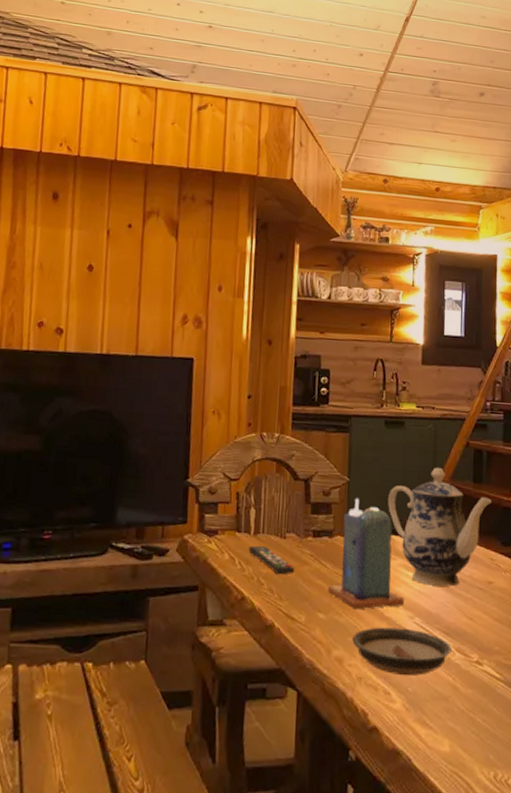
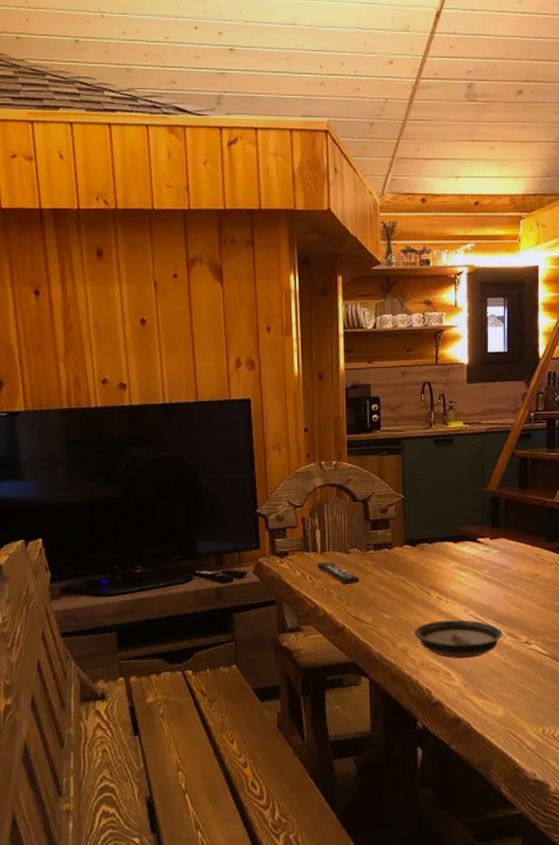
candle: present [328,498,404,610] -> none [390,512,459,608]
teapot: present [388,468,492,587] -> none [441,478,537,582]

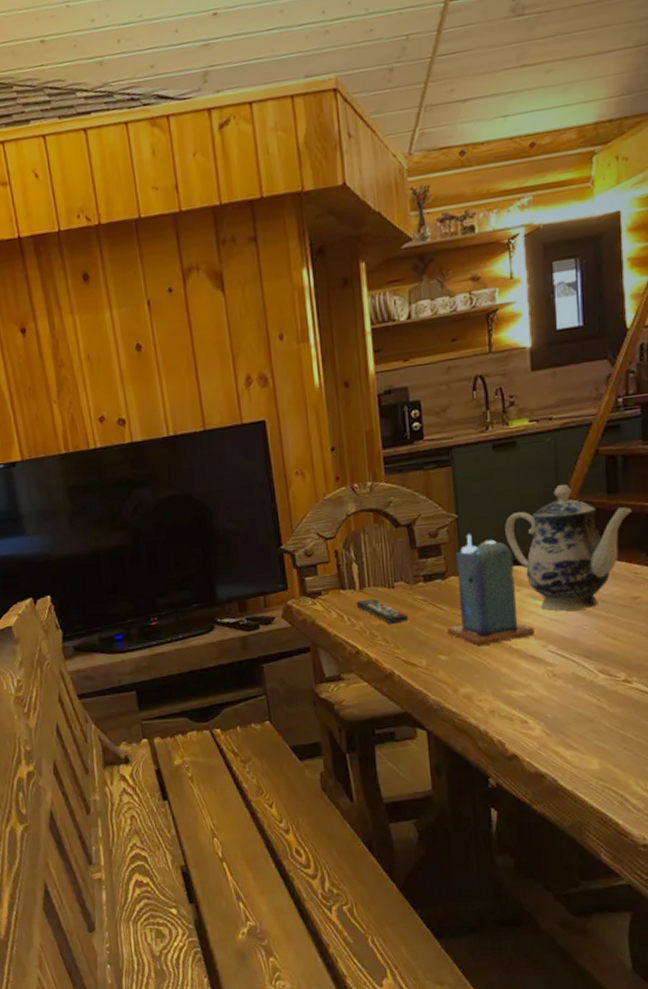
candle: none [390,512,459,608] -> present [447,534,534,647]
saucer: present [415,620,503,658] -> none [480,657,594,704]
teapot: none [441,478,537,582] -> present [505,485,632,611]

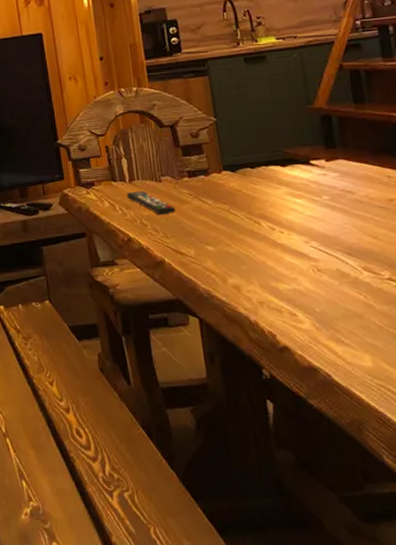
candle: present [447,534,534,647] -> none [212,136,296,240]
teapot: present [505,485,632,611] -> none [261,95,379,209]

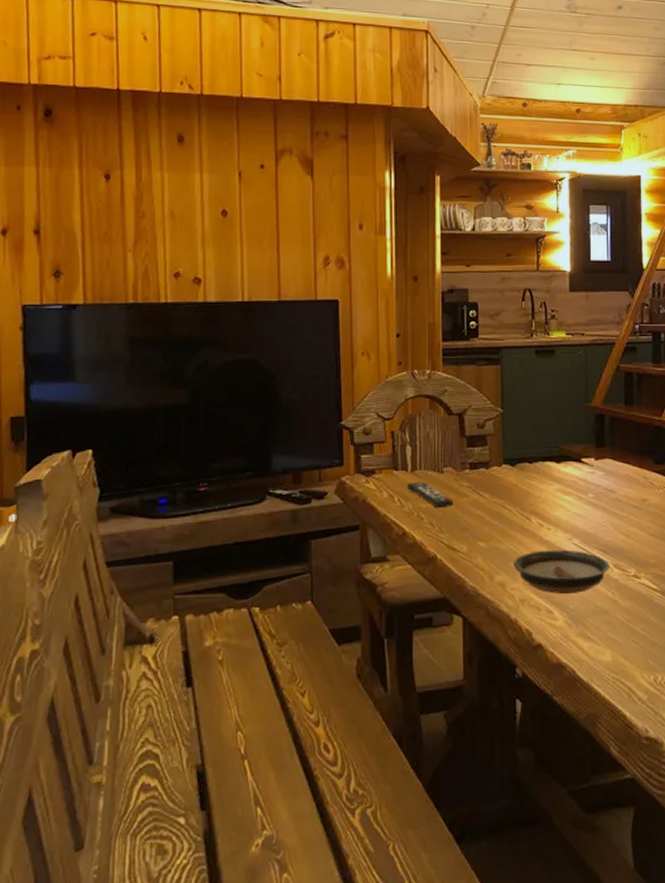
saucer: none [246,252,358,297] -> present [514,550,610,594]

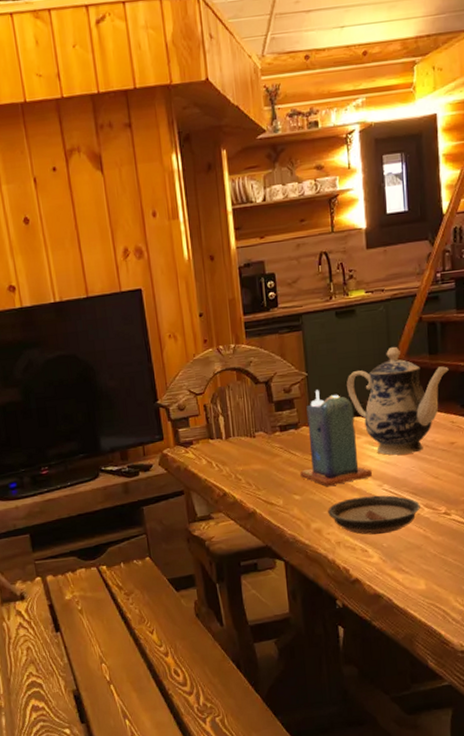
remote control: present [407,481,454,509] -> none [223,446,268,470]
candle: none [487,428,562,536] -> present [300,389,372,487]
teapot: none [542,393,643,507] -> present [347,347,449,455]

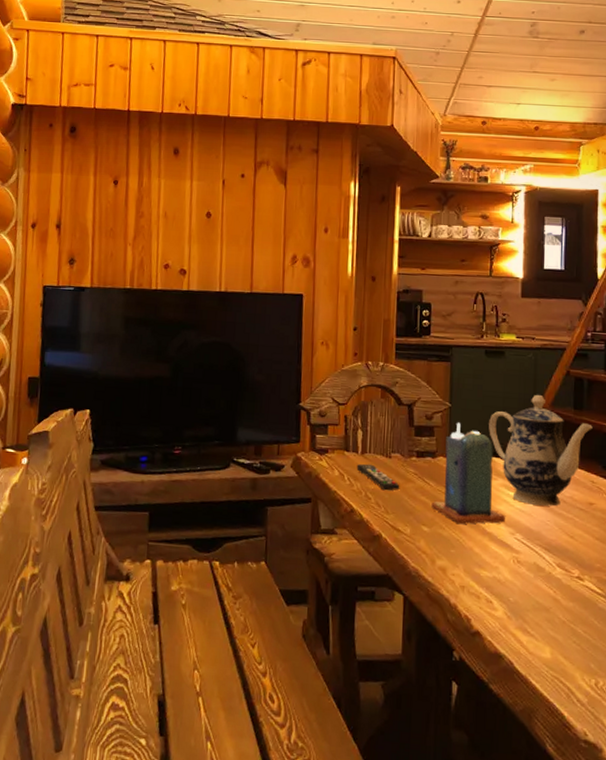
remote control: none [223,446,268,470] -> present [356,463,400,491]
saucer: present [328,495,420,535] -> none [455,541,552,587]

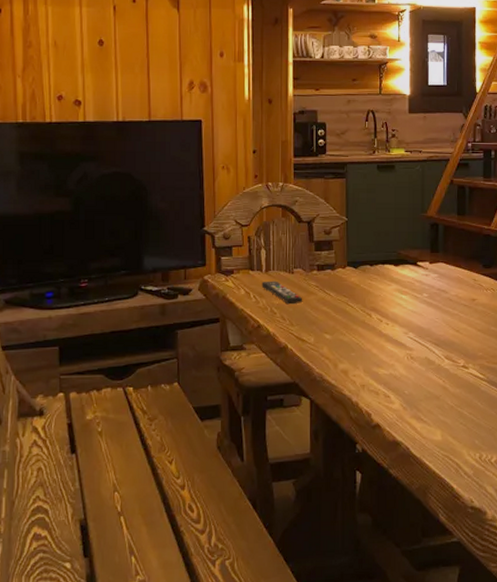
candle: present [431,422,505,525] -> none [332,235,399,330]
teapot: present [489,395,593,506] -> none [382,204,474,305]

